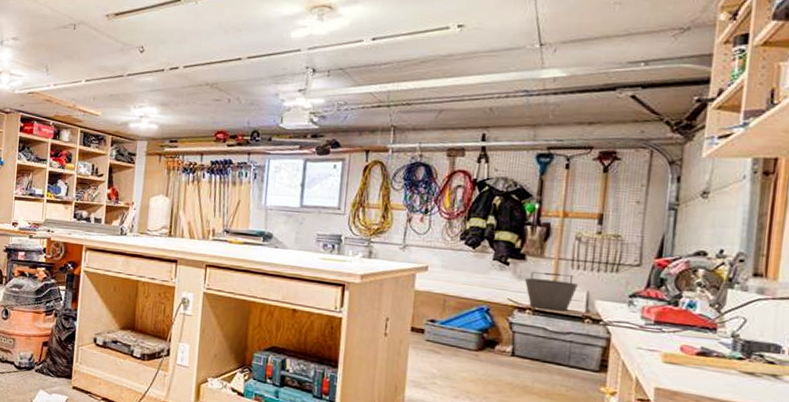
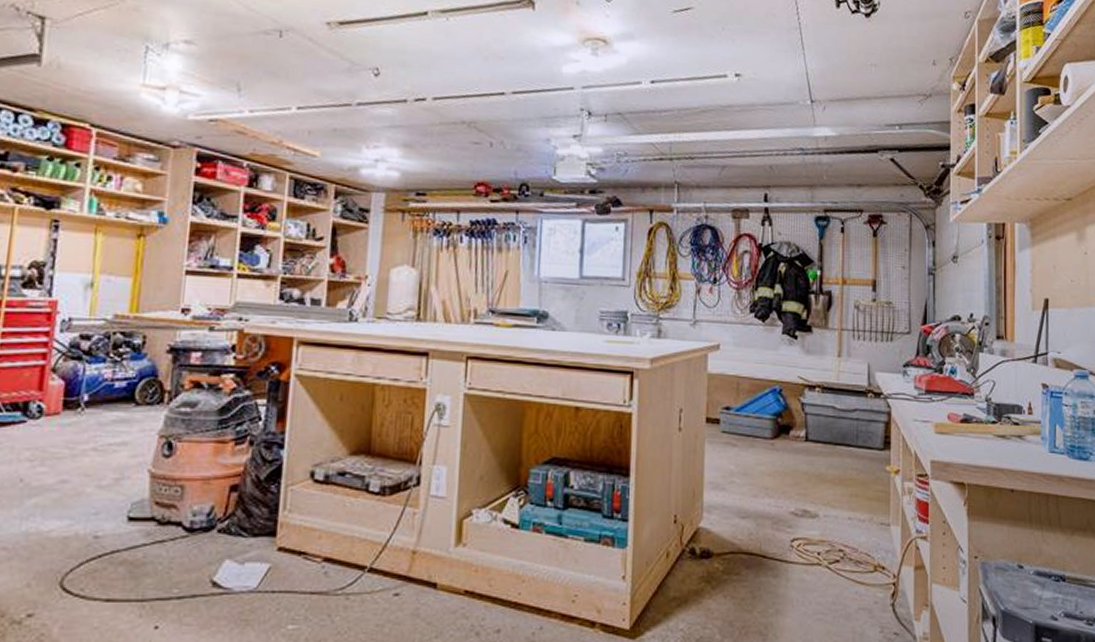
bucket: present [525,272,578,312] -> none [813,344,859,387]

